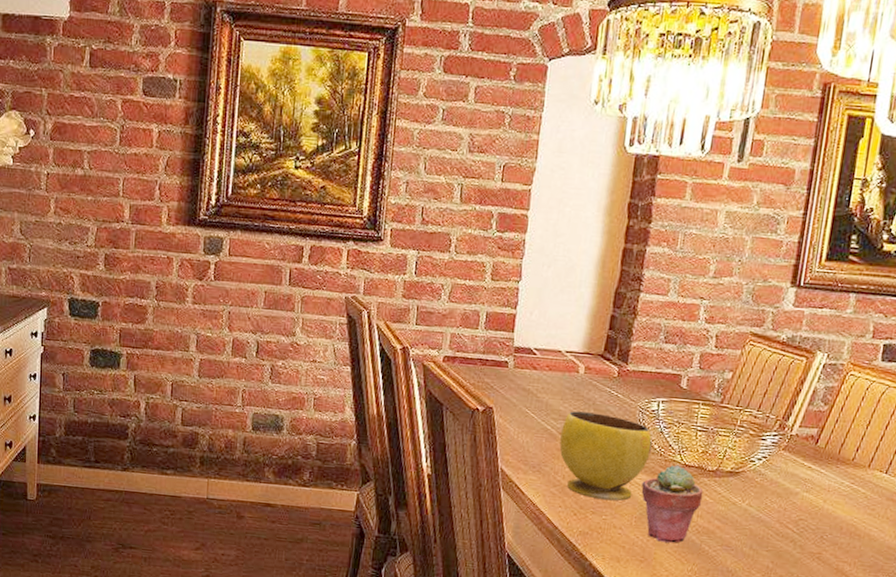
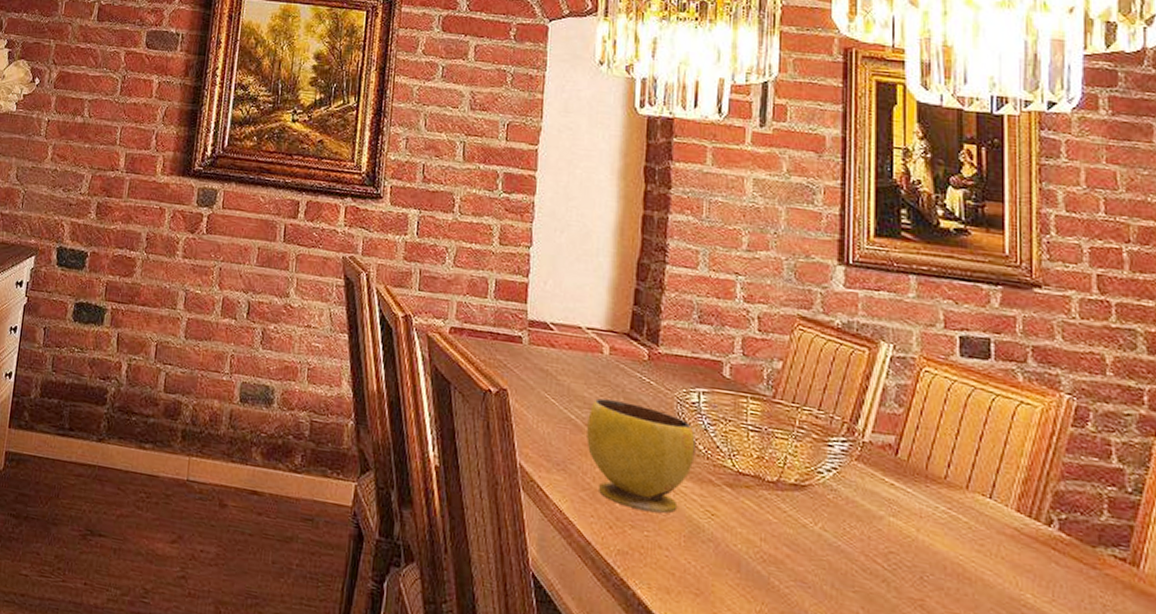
potted succulent: present [641,464,704,543] -> none [688,471,765,574]

